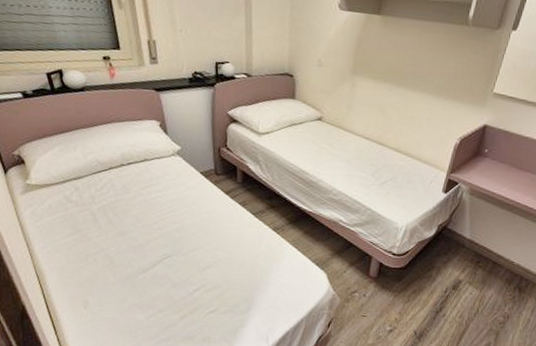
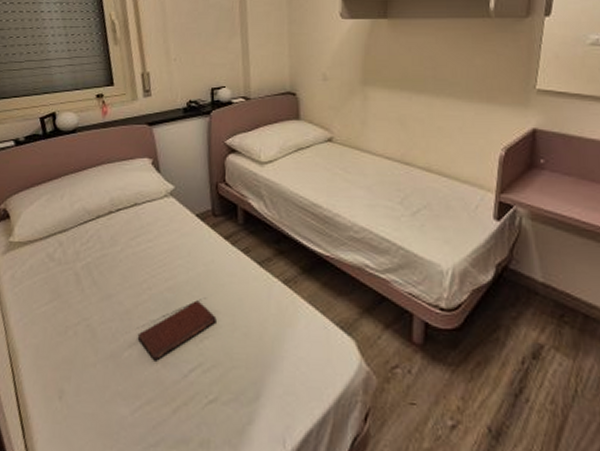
notebook: none [150,239,217,283] -> present [137,300,217,361]

